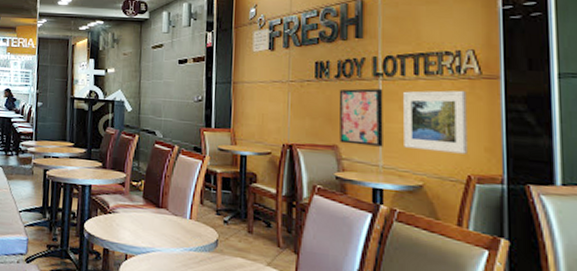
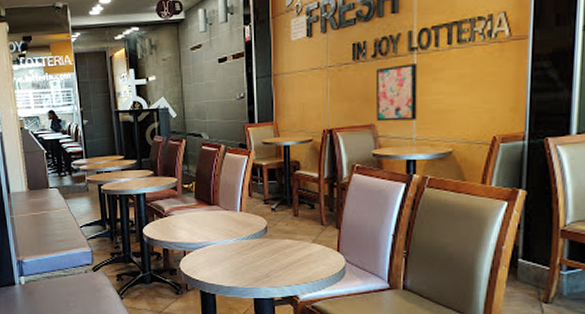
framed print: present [404,90,468,154] -> none [436,54,496,118]

